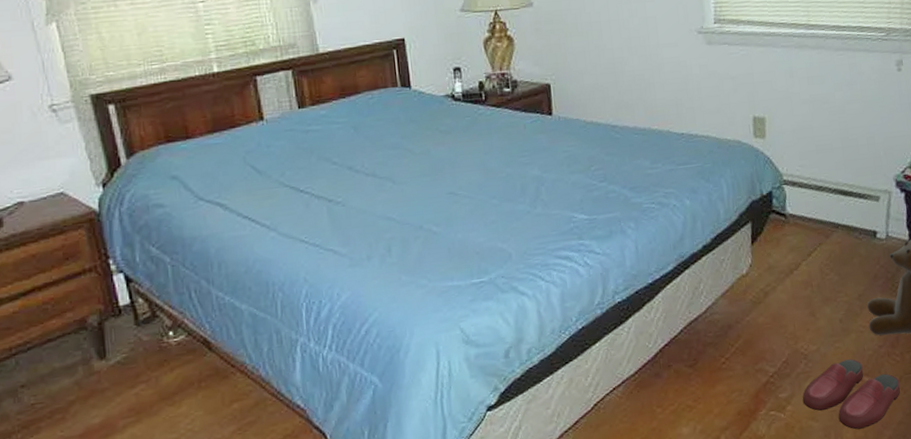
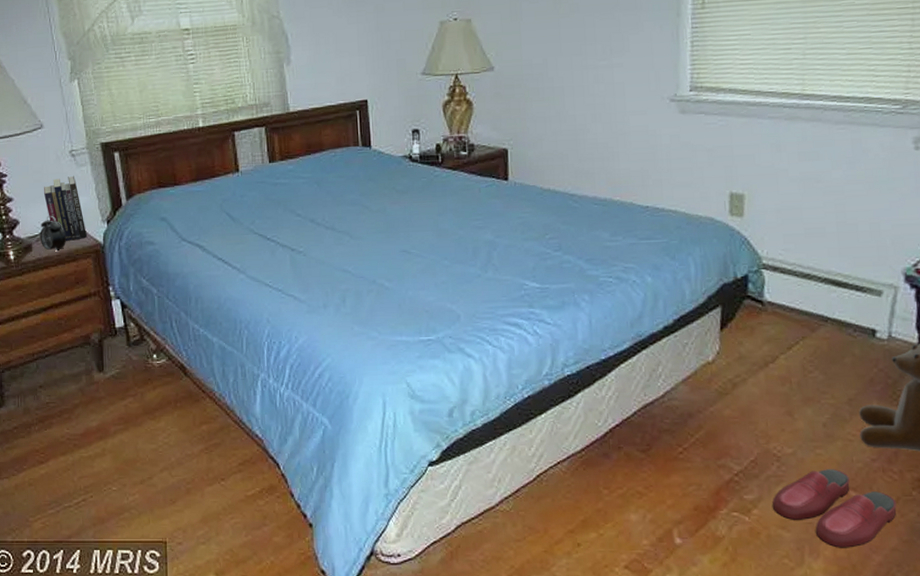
alarm clock: none [13,182,49,226] -> present [40,215,66,253]
books: none [15,133,77,211] -> present [43,175,87,241]

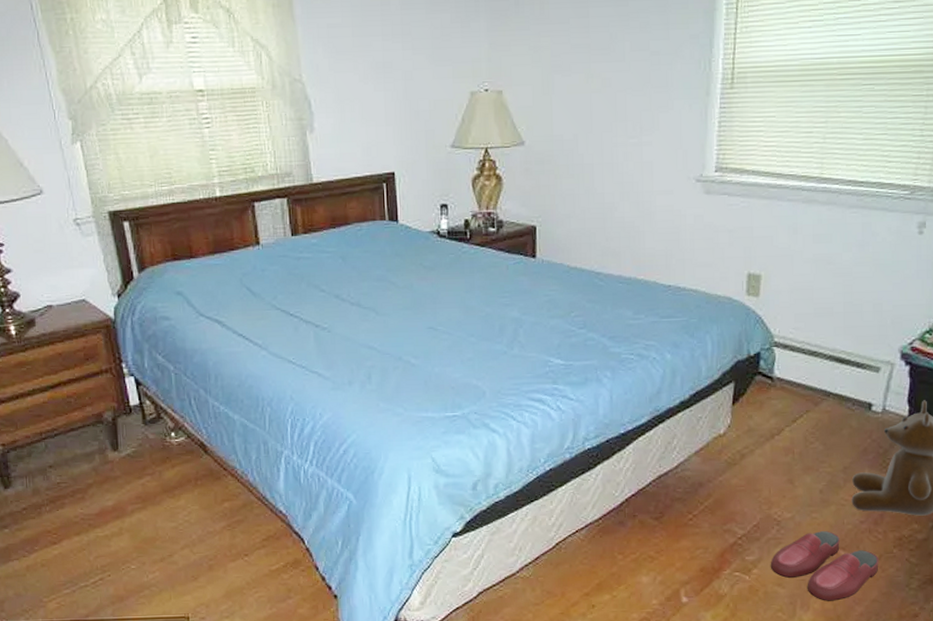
alarm clock: present [40,215,66,253] -> none [43,288,73,328]
books: present [43,175,87,241] -> none [45,245,96,315]

